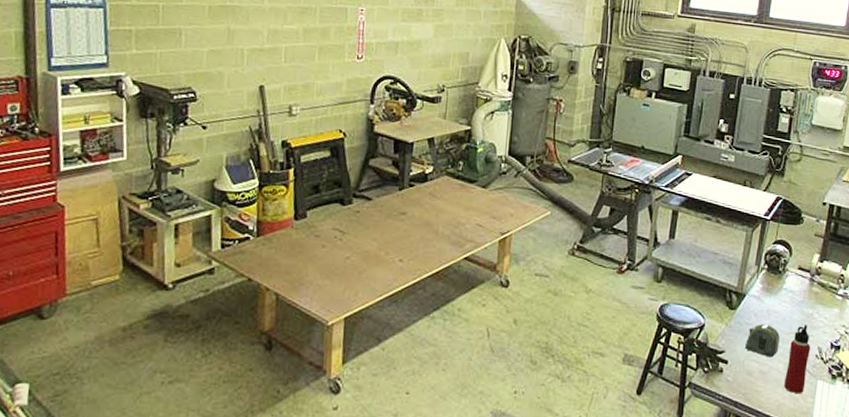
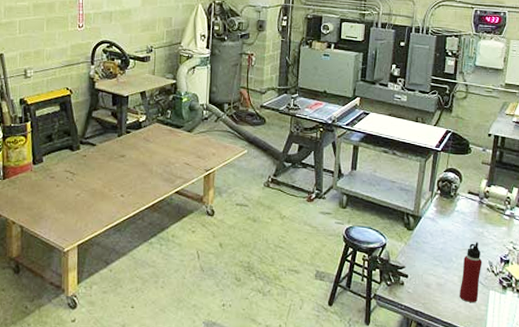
tape measure: present [744,324,780,358] -> none [422,242,454,271]

